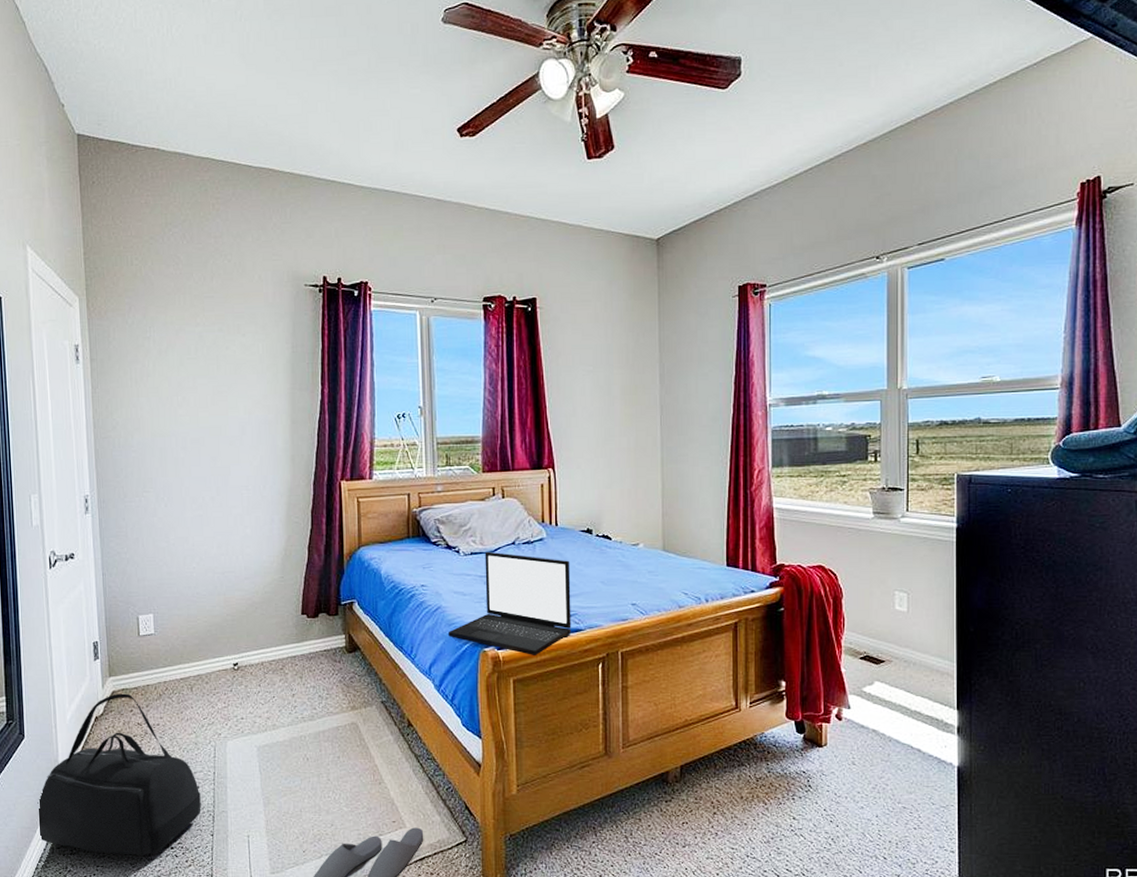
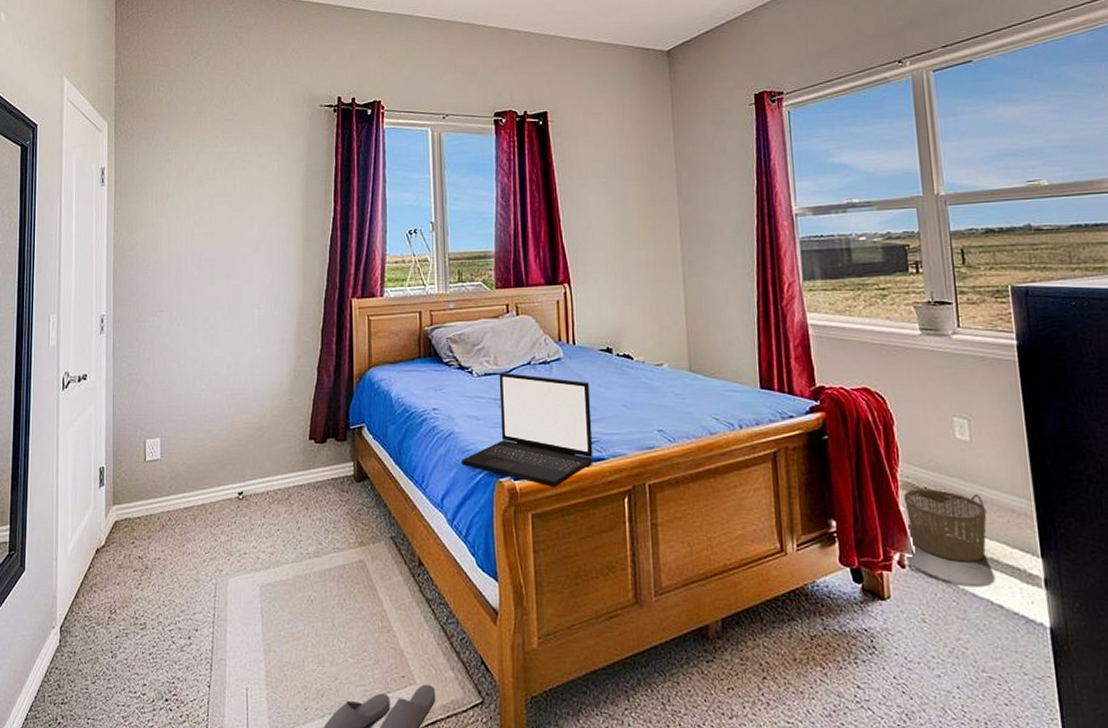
duffel bag: present [37,693,201,856] -> none [31,523,199,708]
basket: none [846,653,915,714] -> present [903,489,987,562]

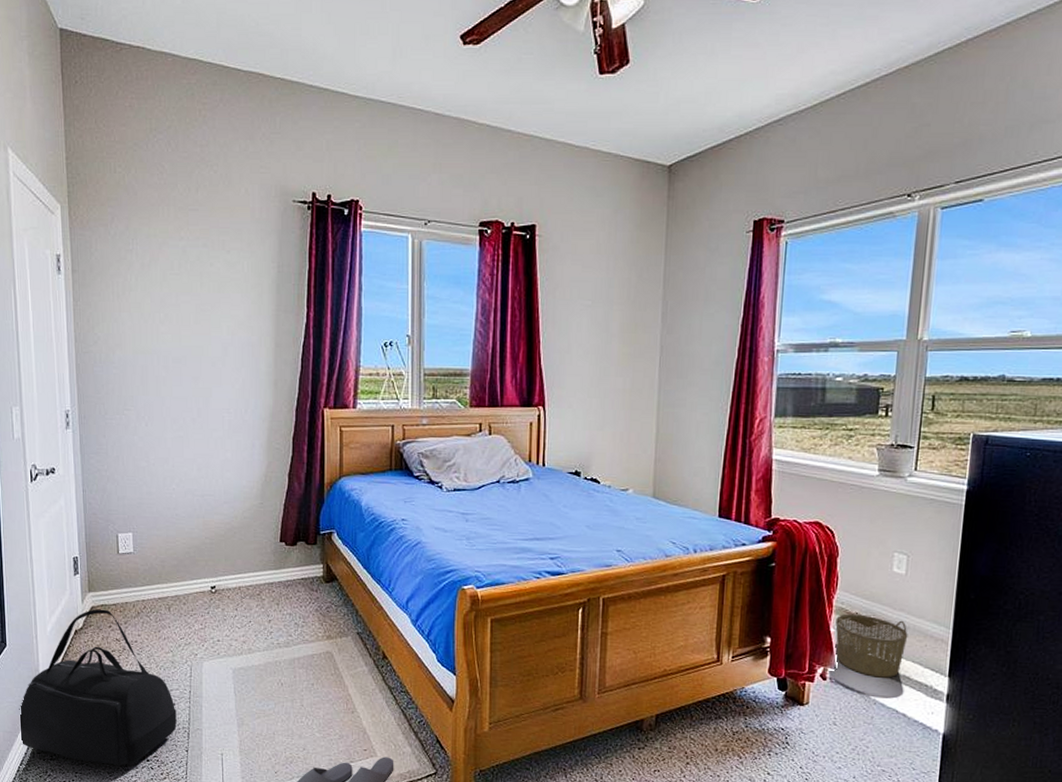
duffel bag: none [31,523,199,708] -> present [19,609,177,766]
laptop: present [462,372,594,488] -> none [427,488,556,597]

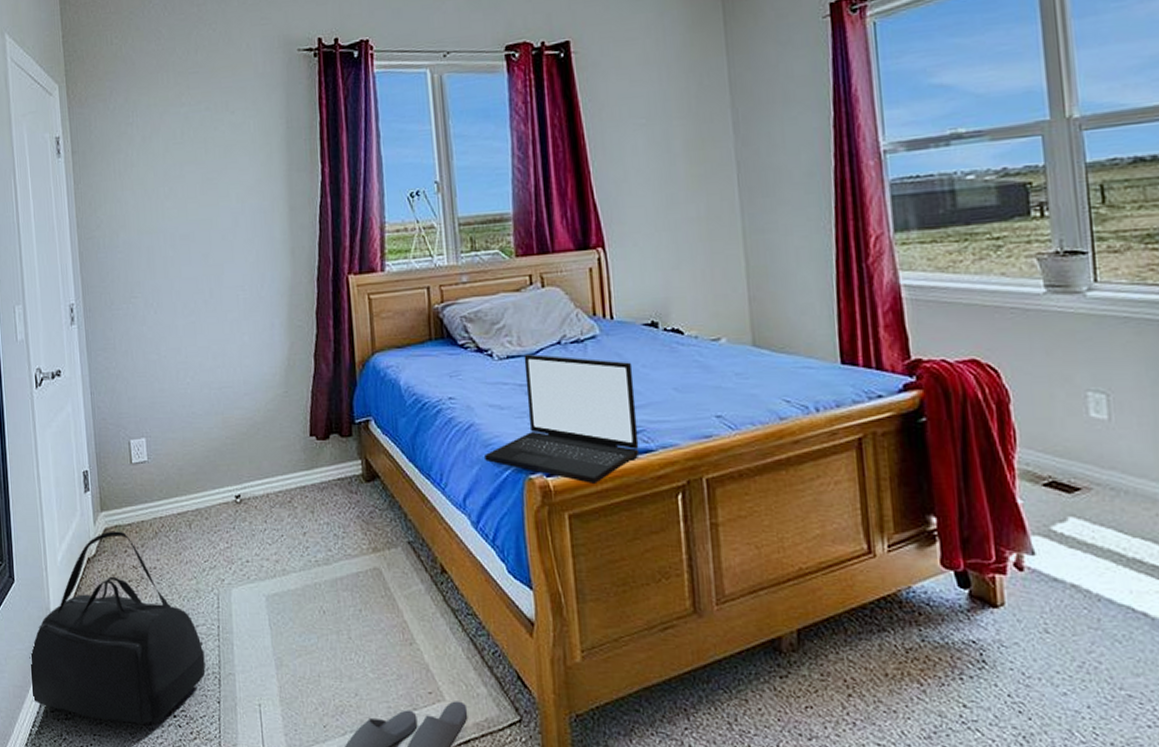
laptop: none [427,488,556,597] -> present [485,353,640,485]
basket: present [835,613,908,678] -> none [1022,477,1129,563]

